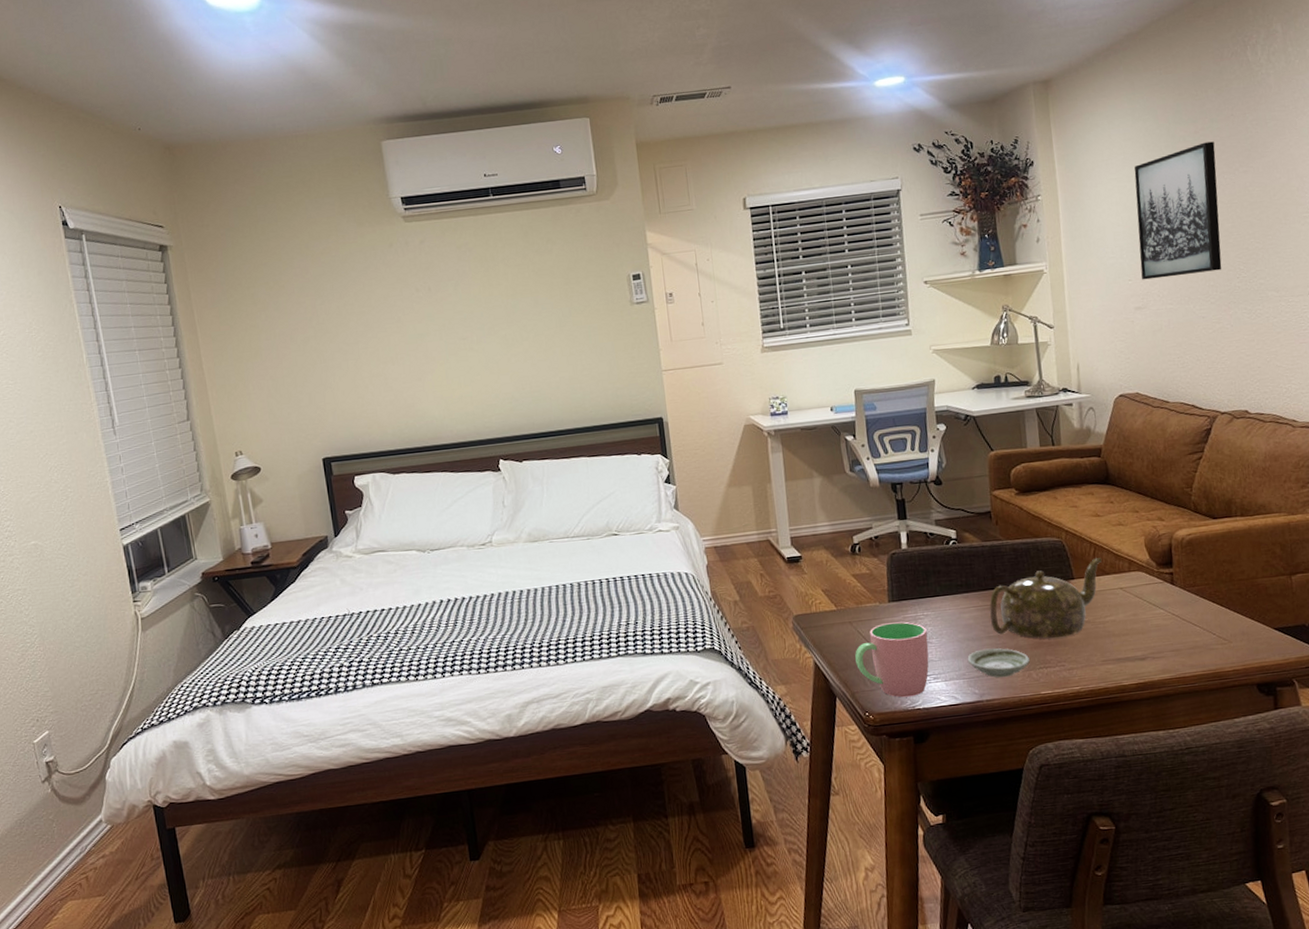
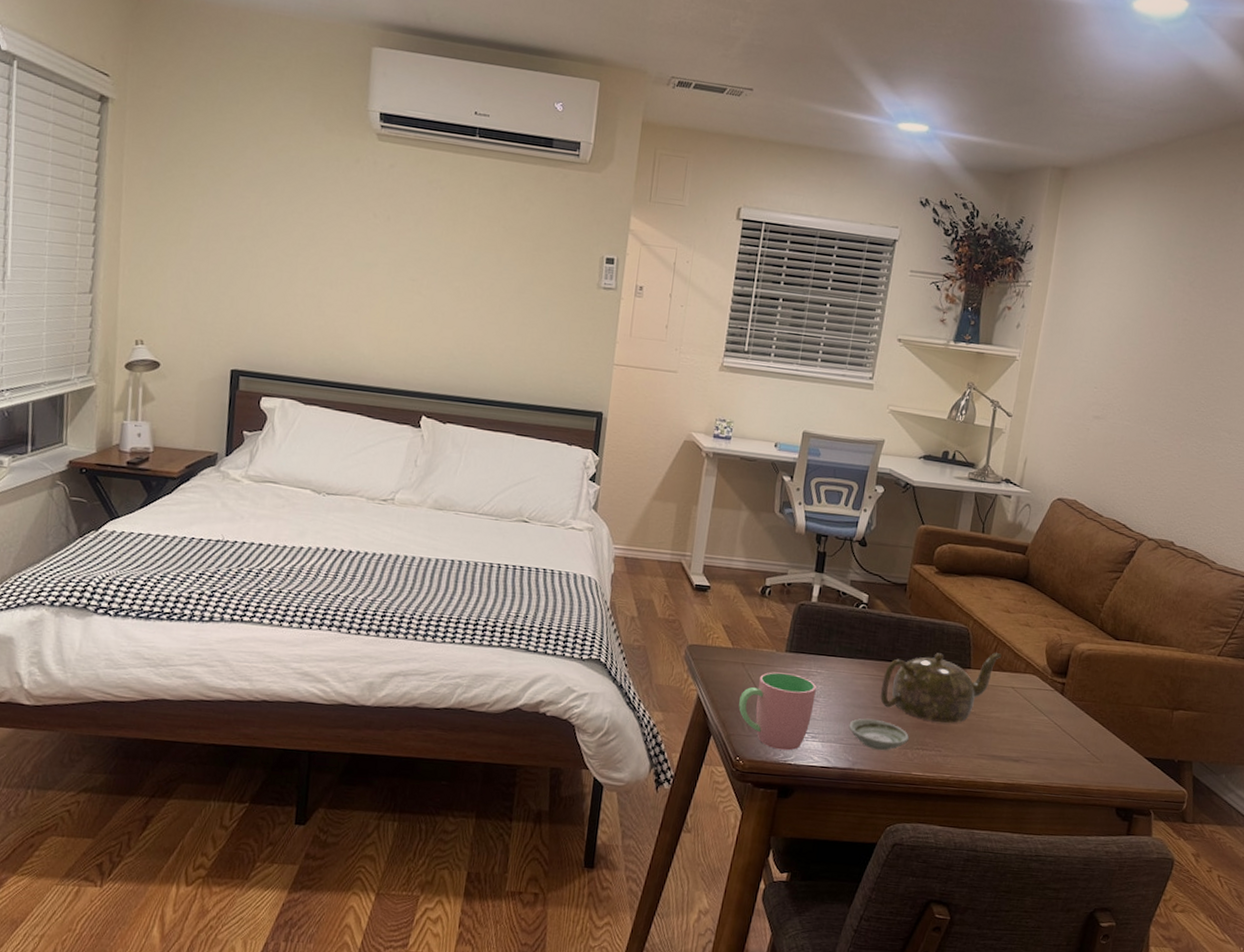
wall art: present [1134,141,1222,280] -> none [1107,270,1208,400]

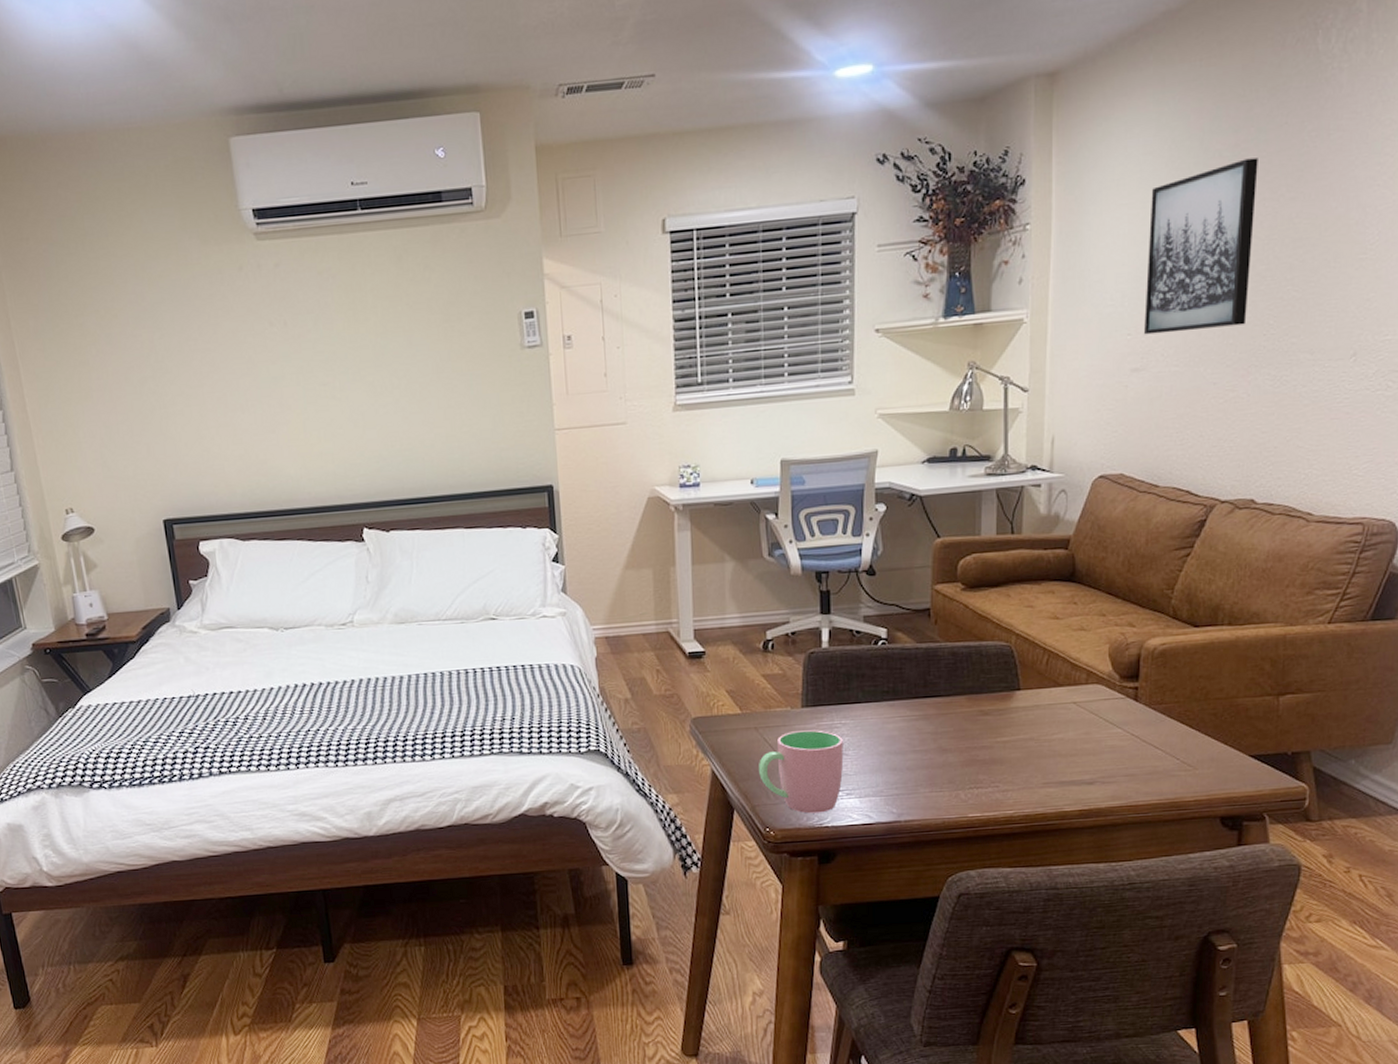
saucer: present [848,718,909,751] -> none [887,763,959,797]
teapot: present [880,653,1002,723] -> none [918,667,1056,756]
wall art: none [1107,270,1208,400] -> present [1144,158,1258,335]

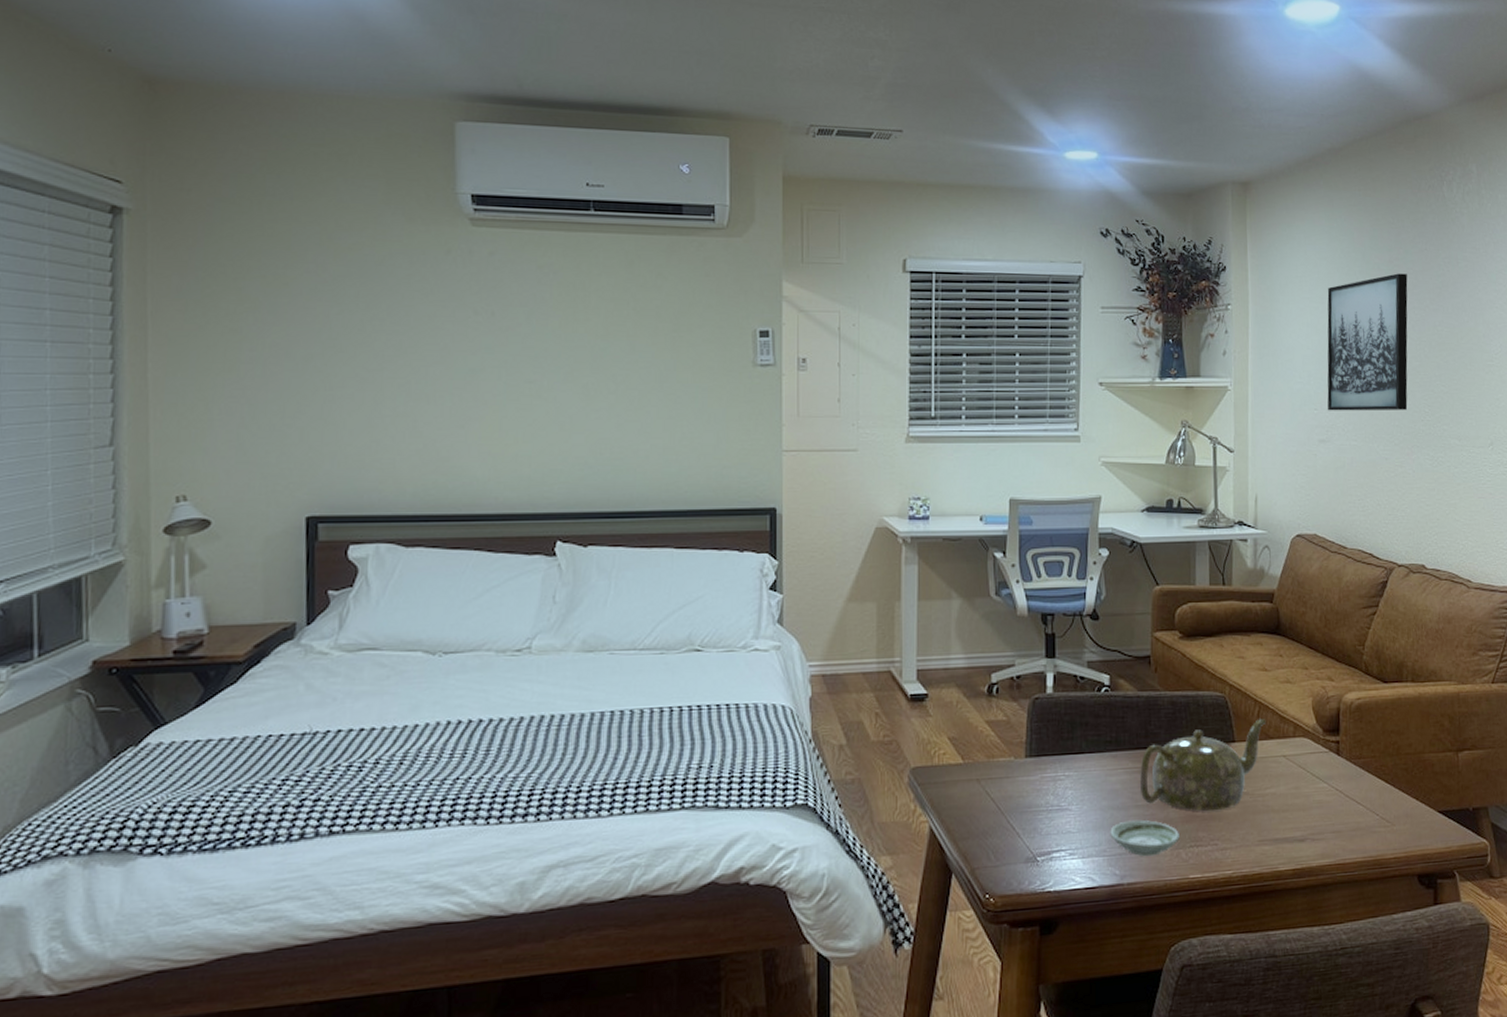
cup: present [759,730,844,814] -> none [980,782,1067,877]
saucer: none [887,763,959,797] -> present [1110,819,1180,857]
teapot: none [918,667,1056,756] -> present [1140,719,1266,811]

